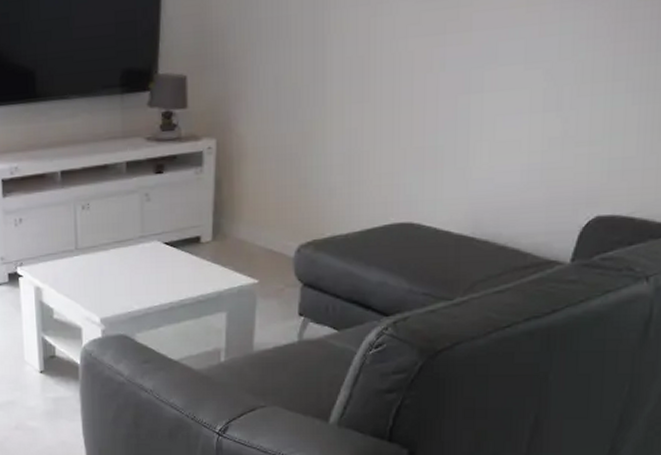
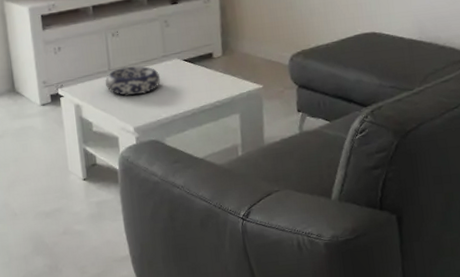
decorative bowl: none [70,247,136,282] -> present [104,66,161,96]

